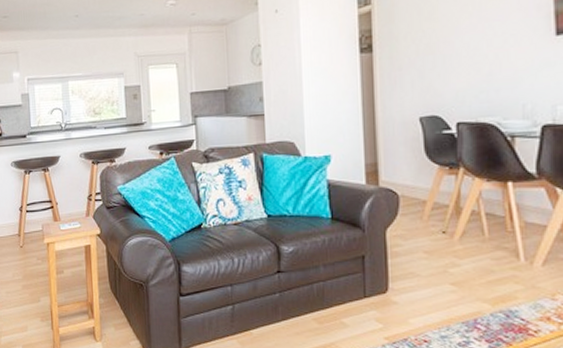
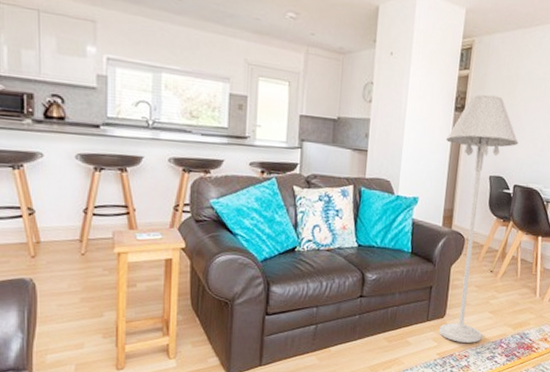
floor lamp: none [355,24,454,324] -> present [438,94,519,343]

